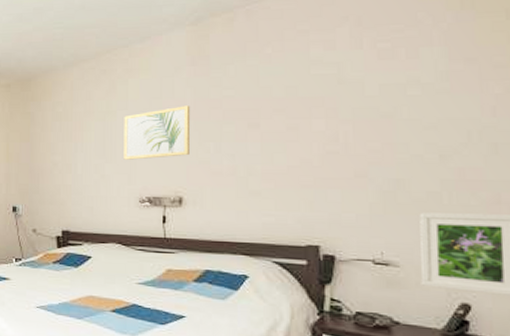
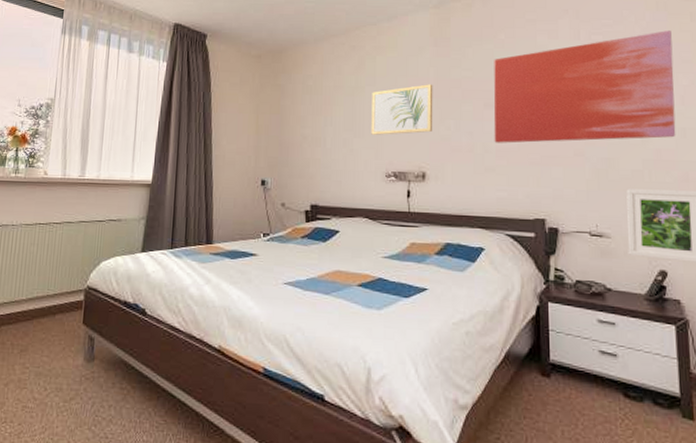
wall art: none [259,32,485,165] -> present [493,30,676,143]

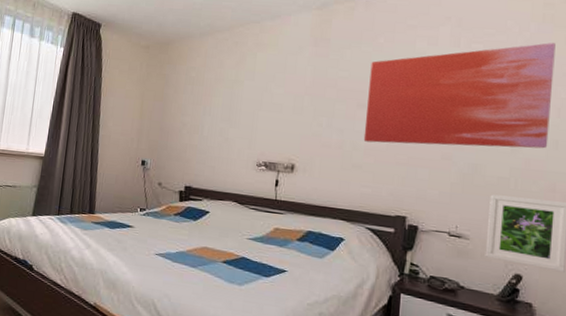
wall art: present [371,84,433,135] -> none [246,82,310,128]

